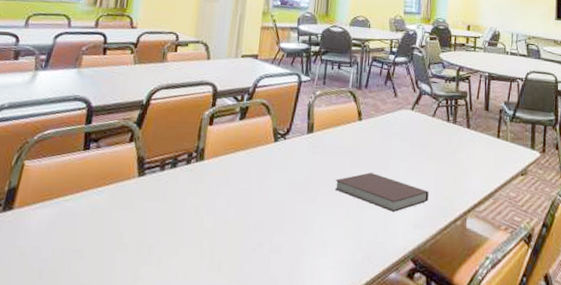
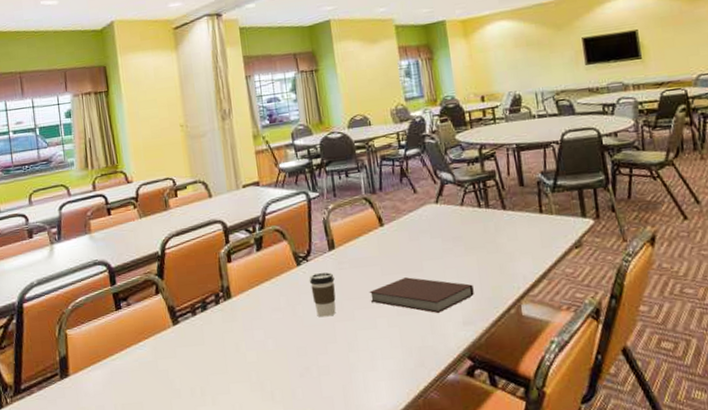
coffee cup: none [281,152,307,197] -> present [309,272,336,317]

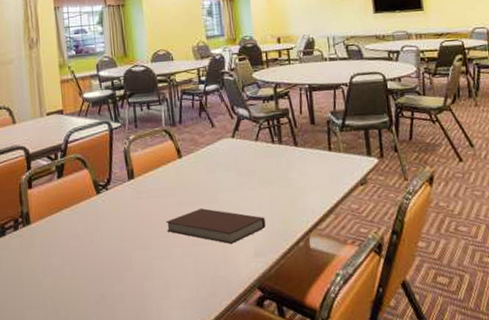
coffee cup: present [309,272,336,317] -> none [108,201,133,246]

